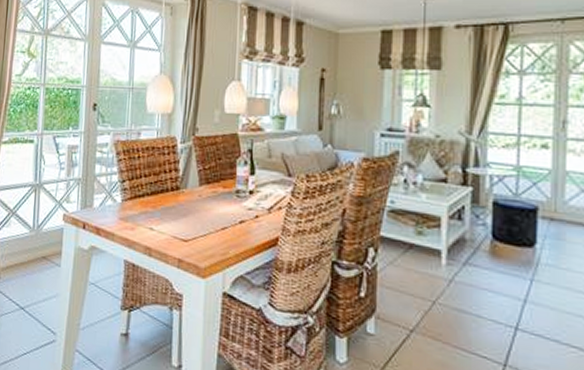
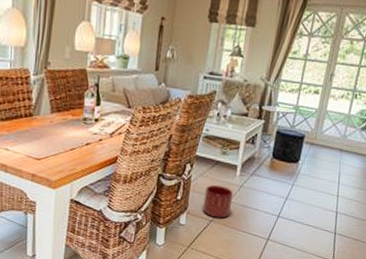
planter: none [397,277,441,328] -> present [202,185,234,218]

